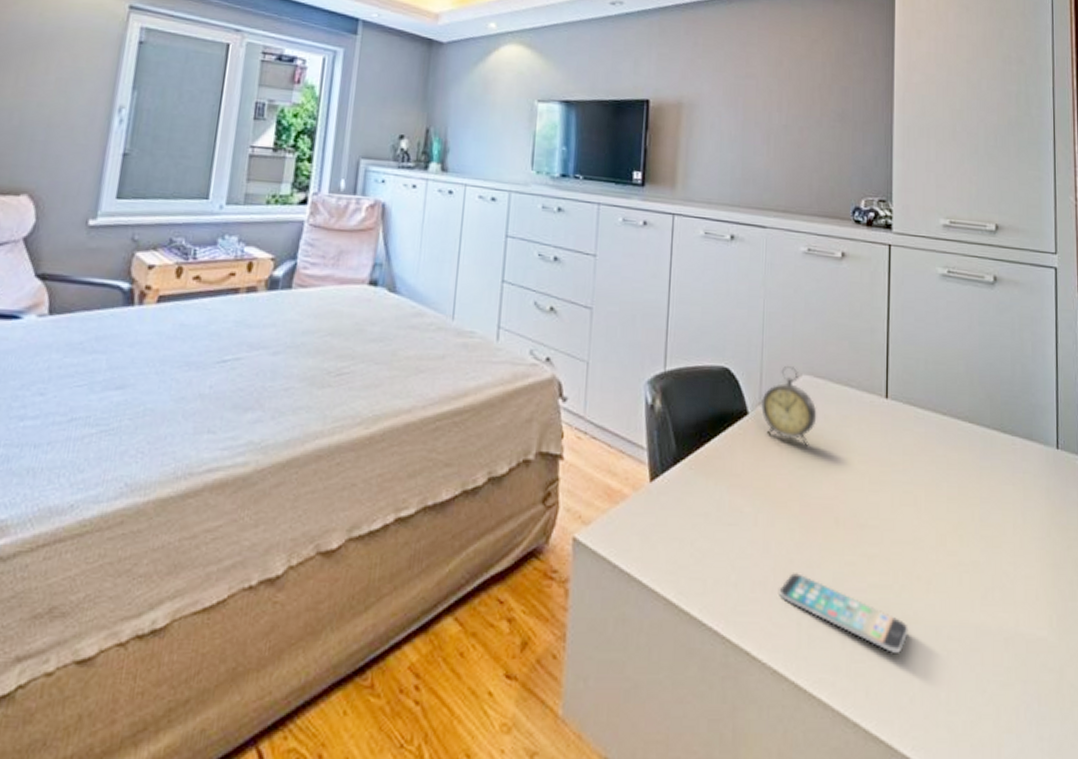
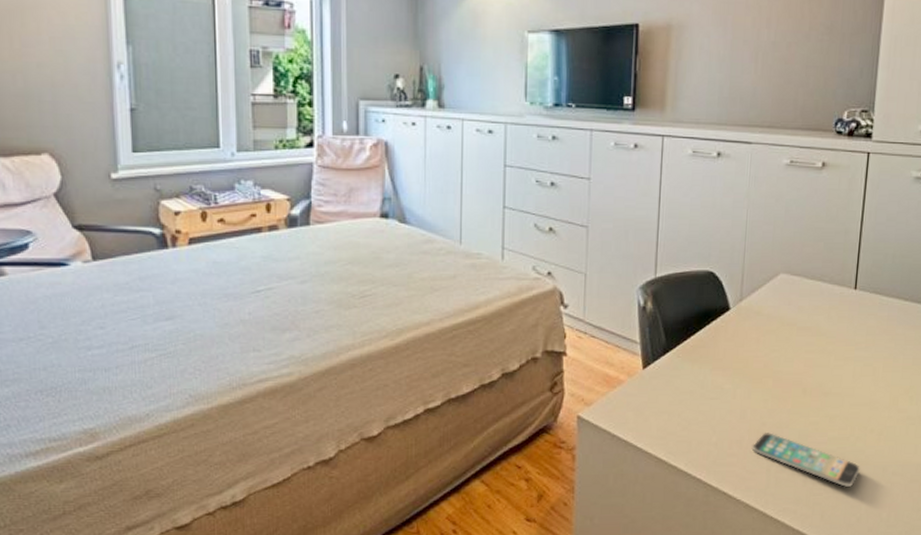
alarm clock: present [760,365,817,446] -> none [741,266,792,333]

